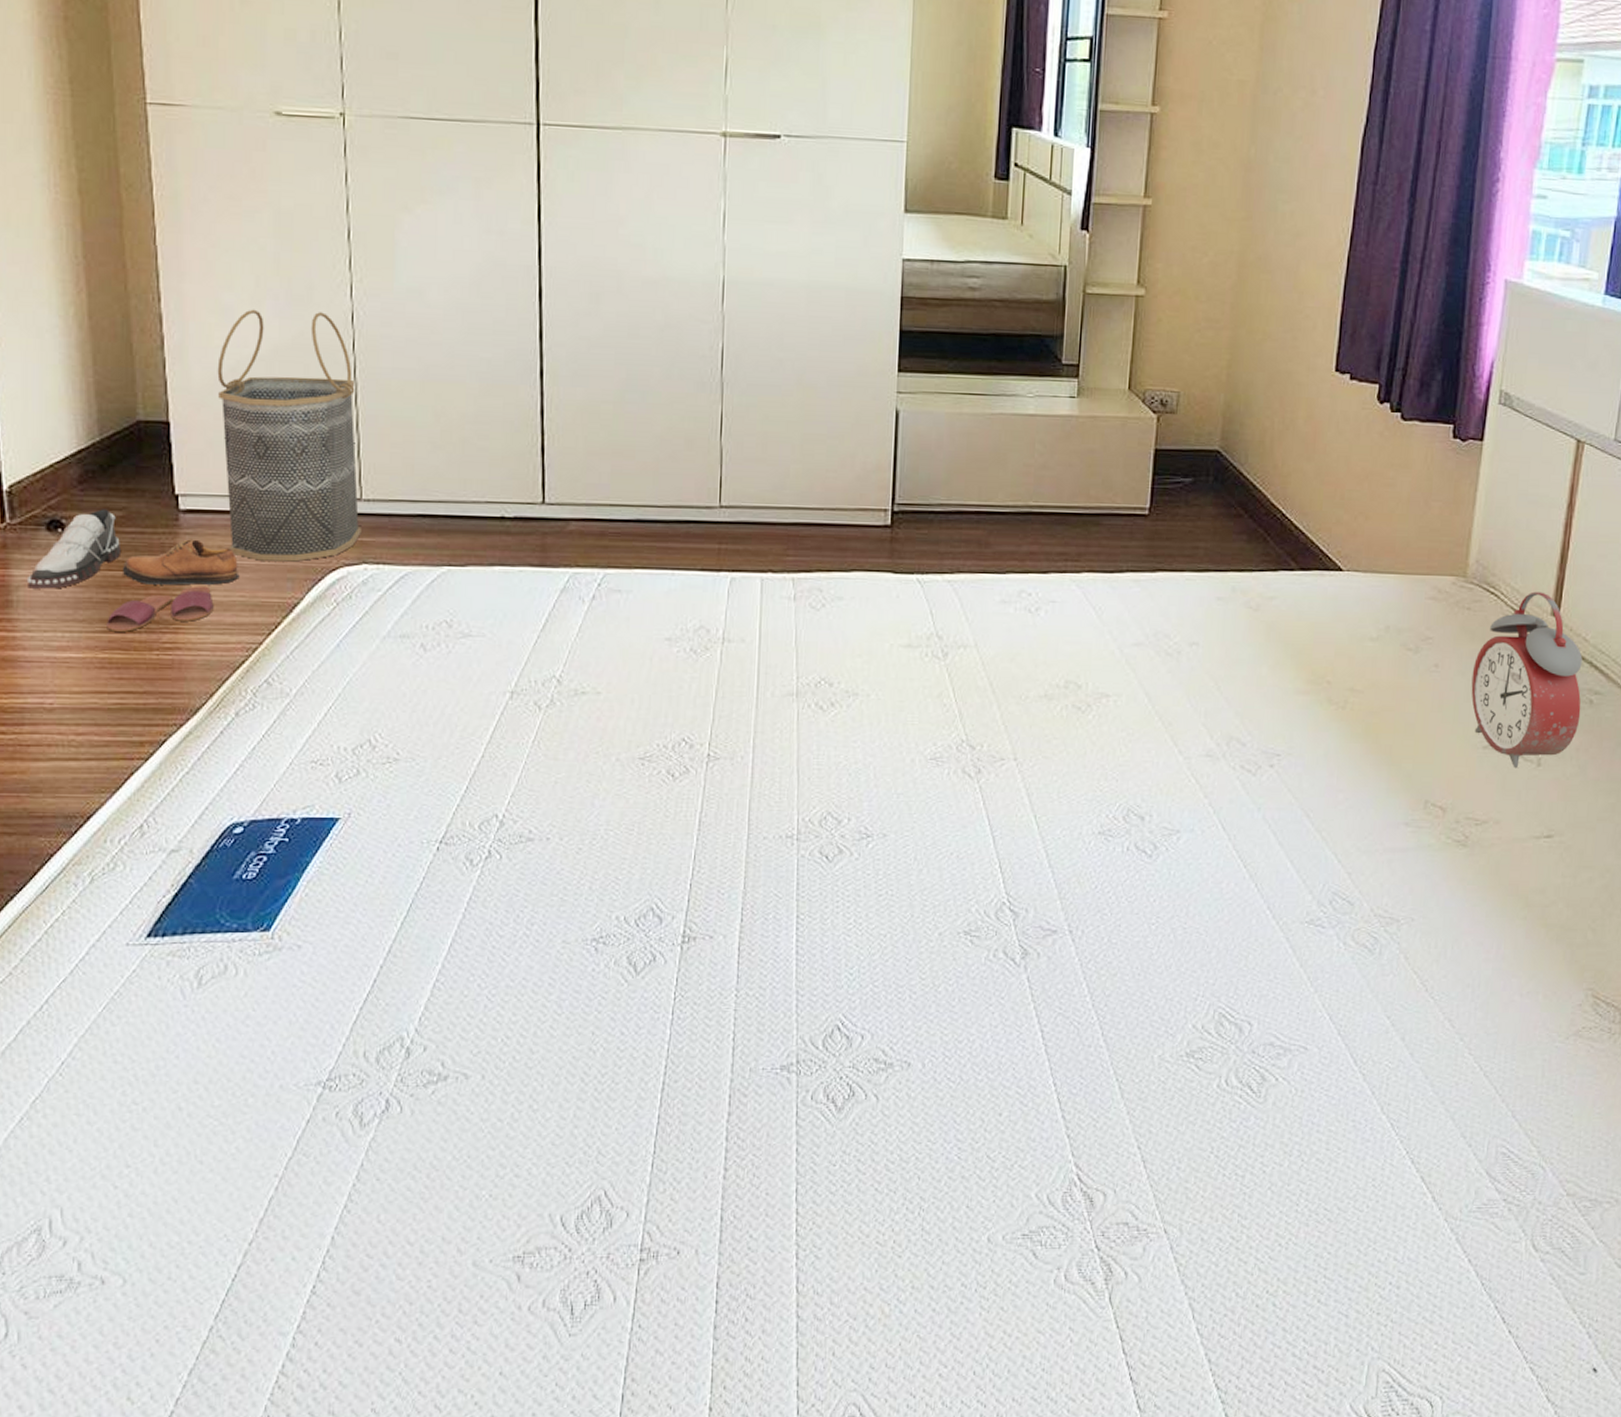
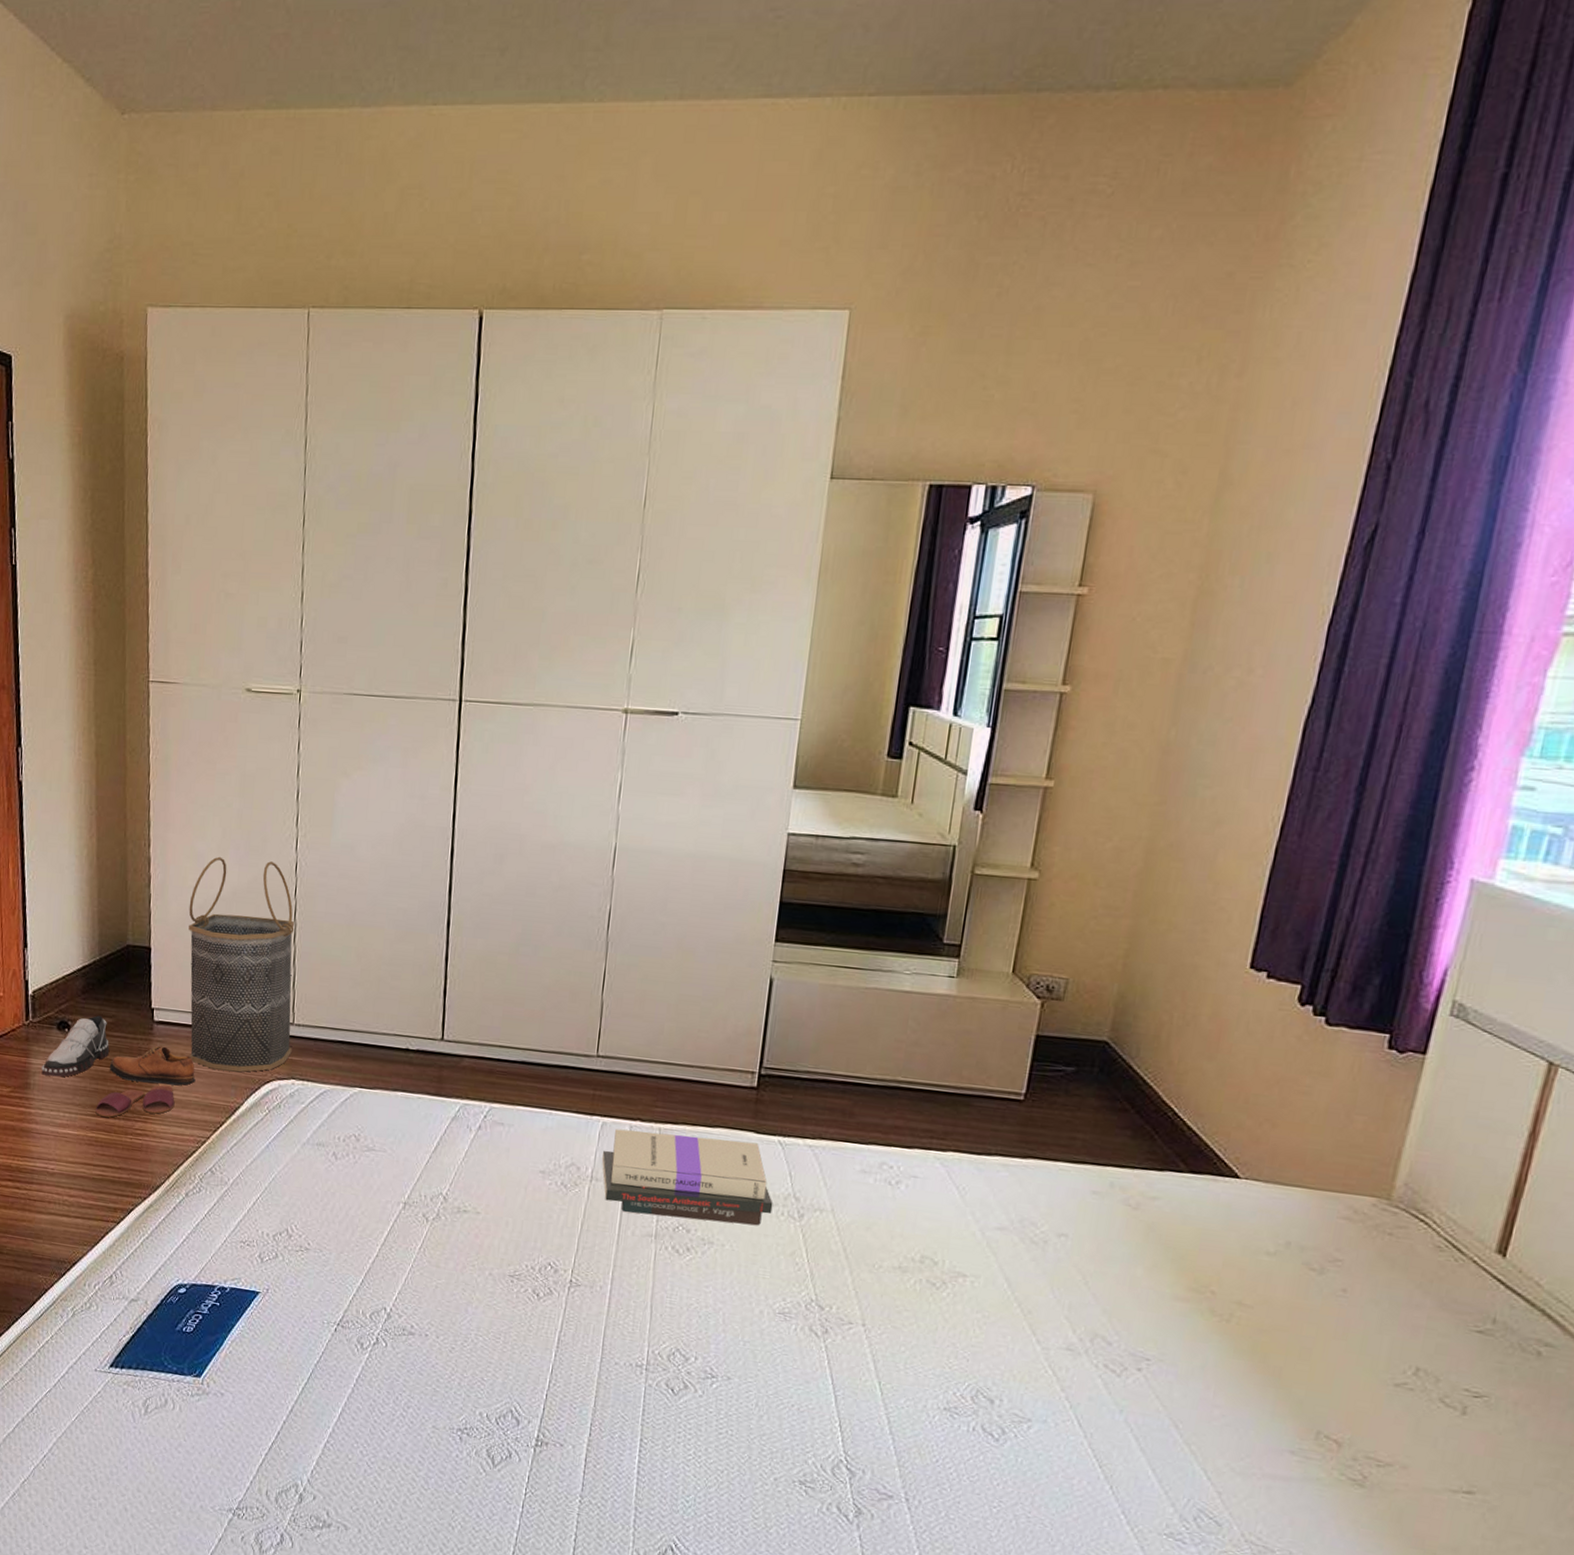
books: none [732,583,916,673] -> present [601,1129,773,1225]
alarm clock: present [1471,591,1583,769] -> none [1384,1224,1533,1414]

